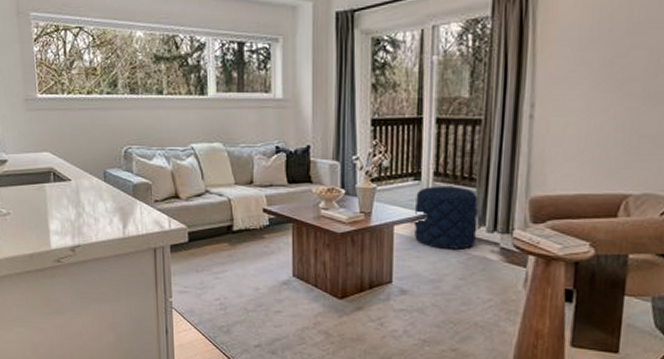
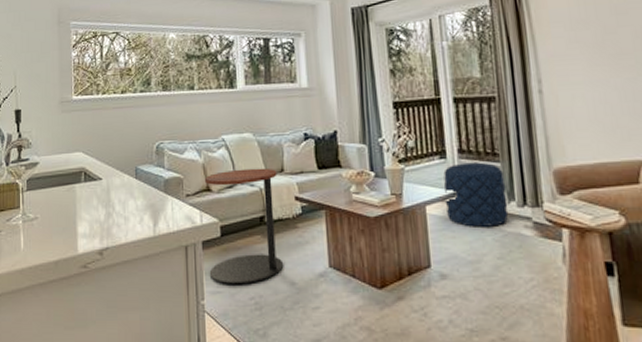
side table: none [174,178,249,287] -> present [205,168,284,285]

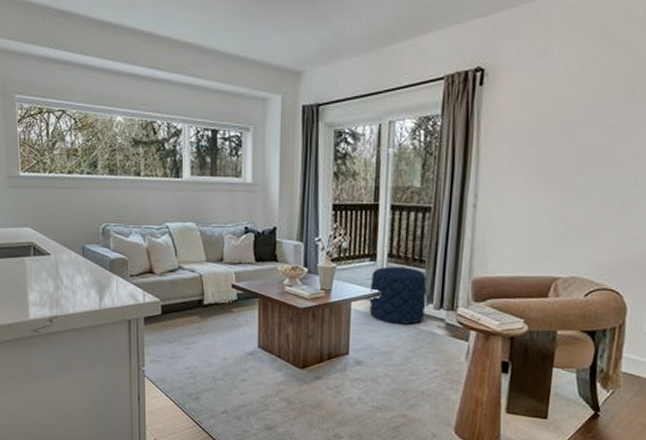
side table: present [205,168,284,285] -> none [149,255,218,357]

